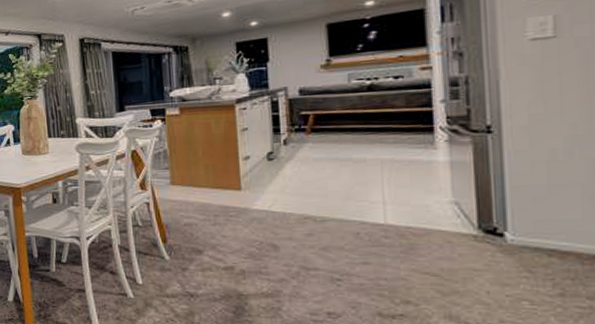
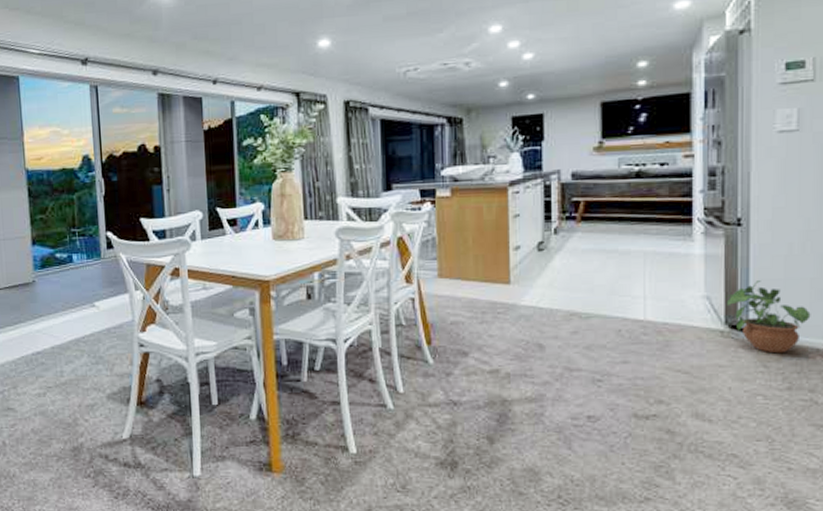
potted plant: none [477,186,584,259] -> present [726,281,811,354]

